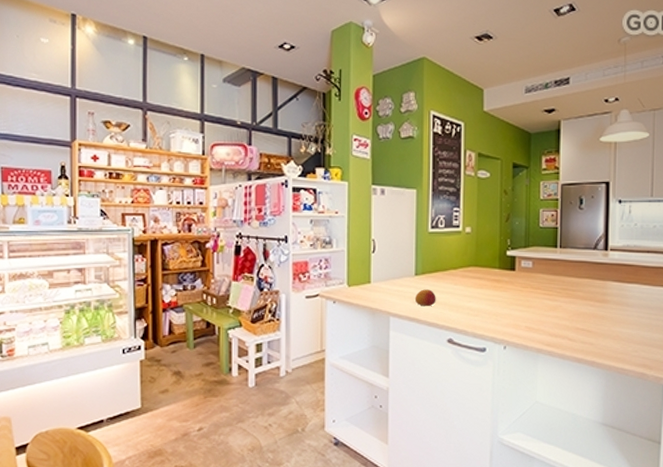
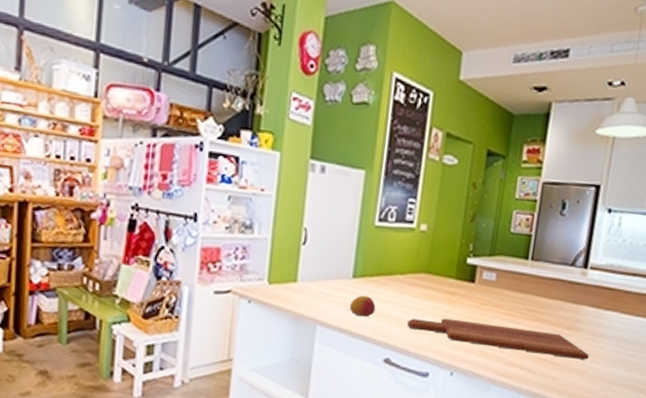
cutting board: none [464,302,619,326] -> present [407,318,589,360]

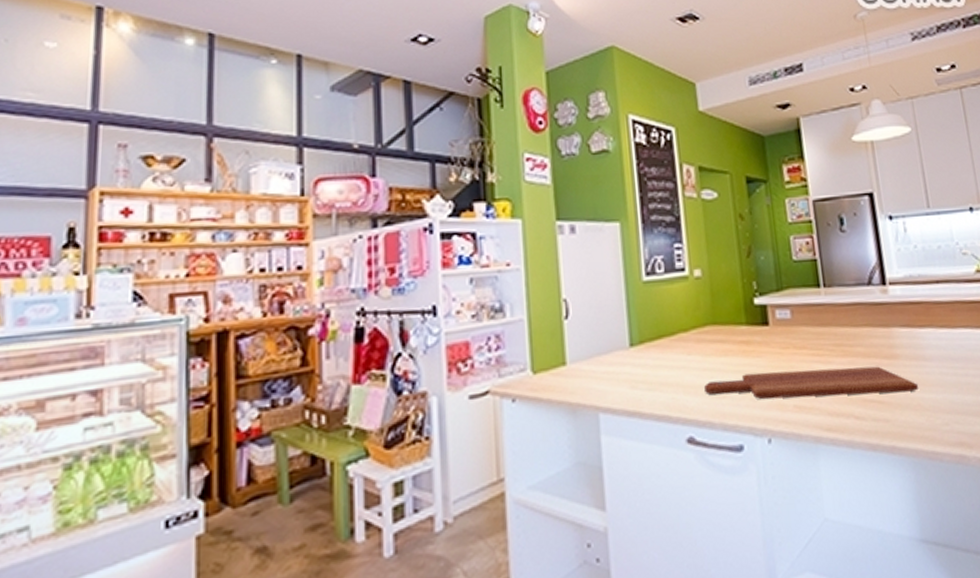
fruit: present [349,295,376,317] -> none [632,365,664,392]

